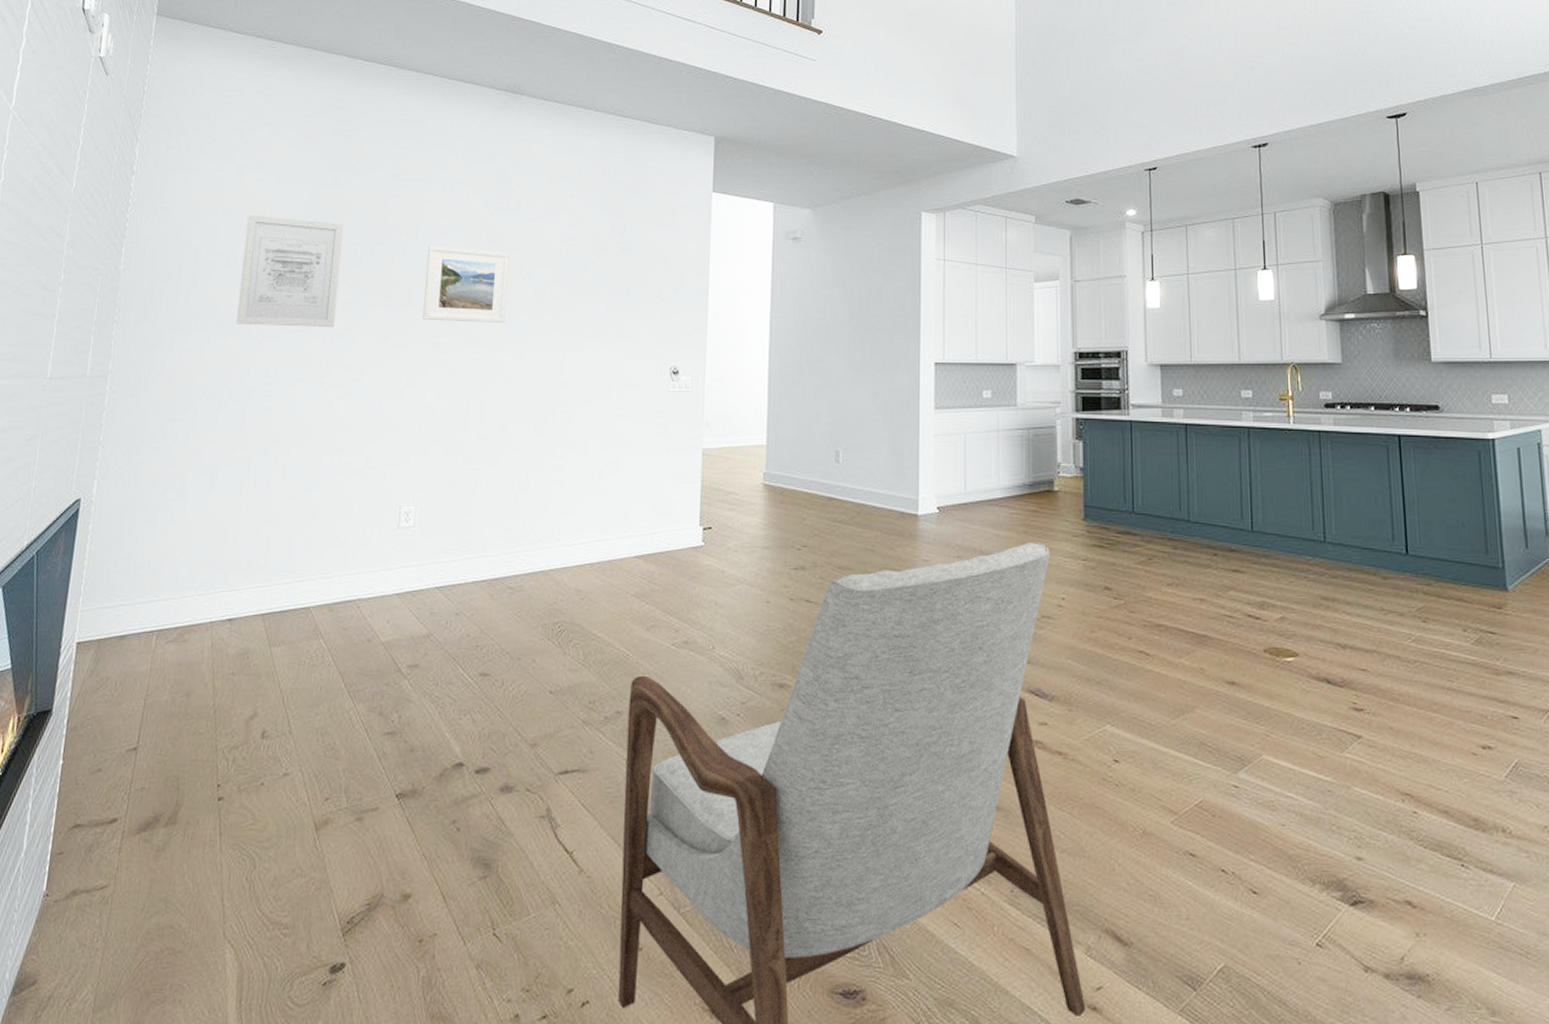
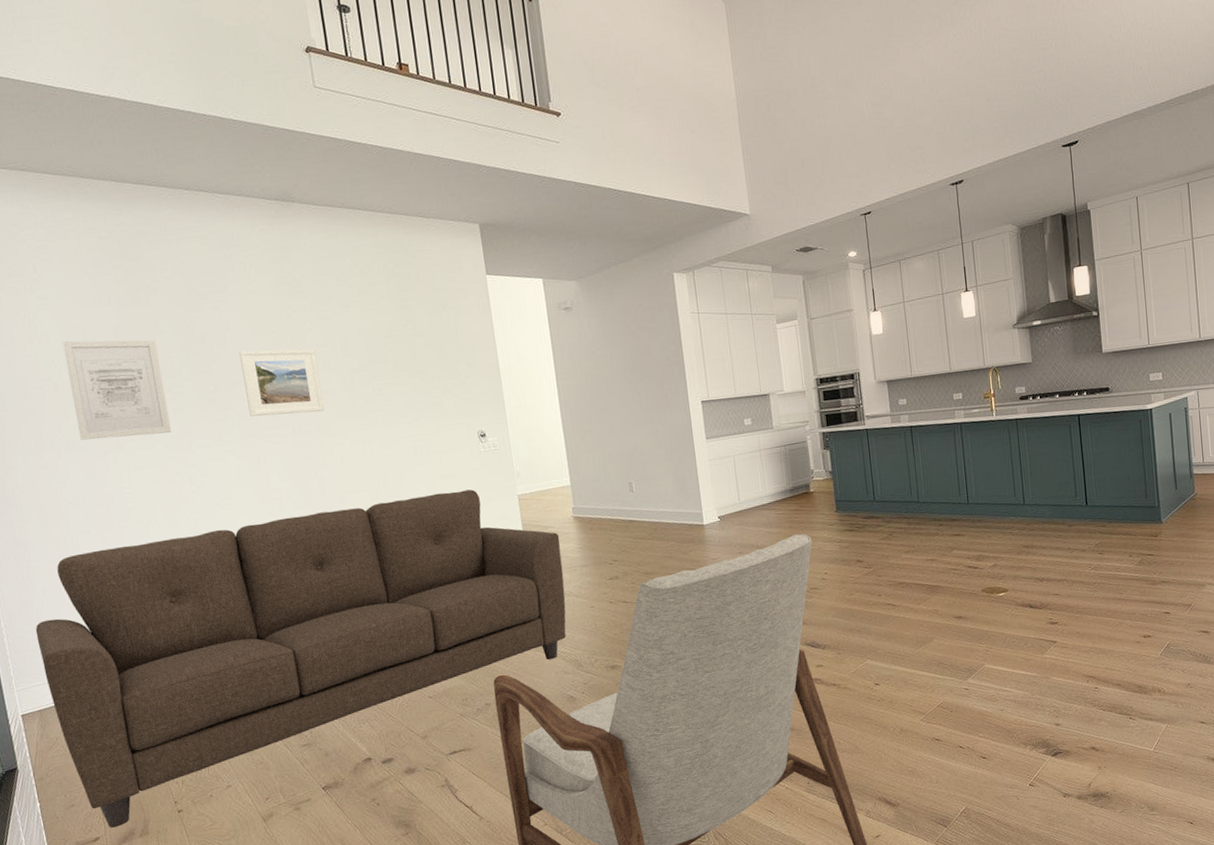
sofa: none [115,435,743,808] -> present [35,489,566,828]

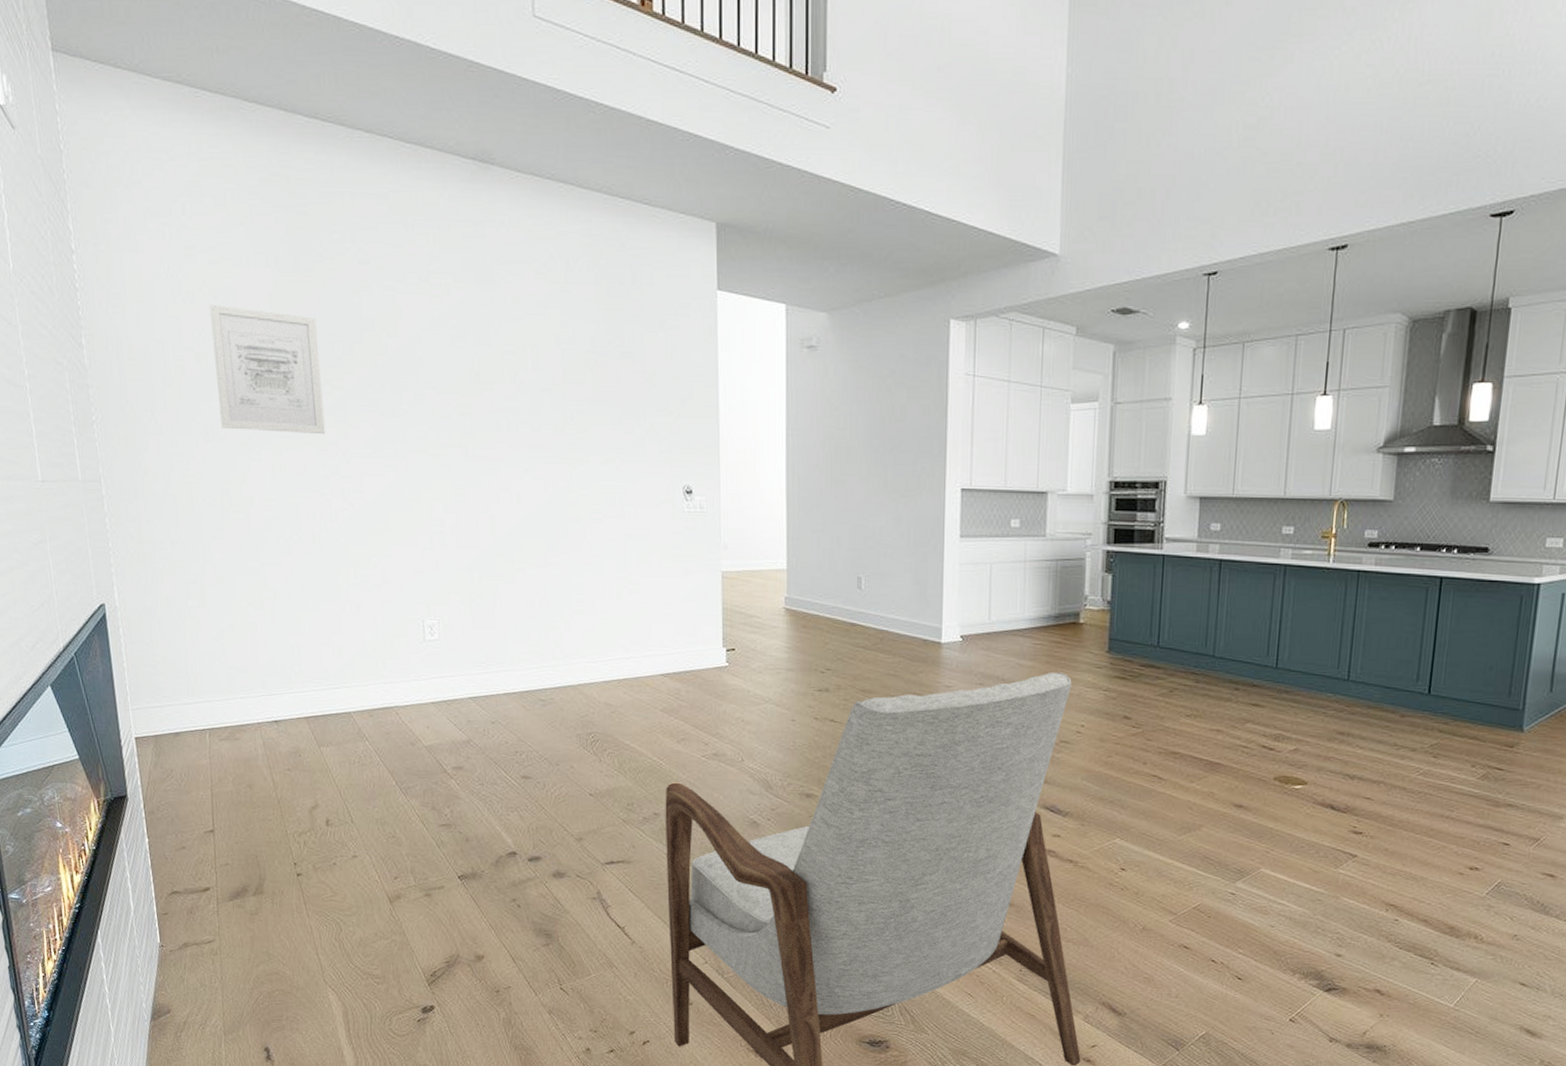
sofa: present [35,489,566,828] -> none [156,555,765,880]
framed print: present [239,349,324,417] -> none [412,344,505,435]

